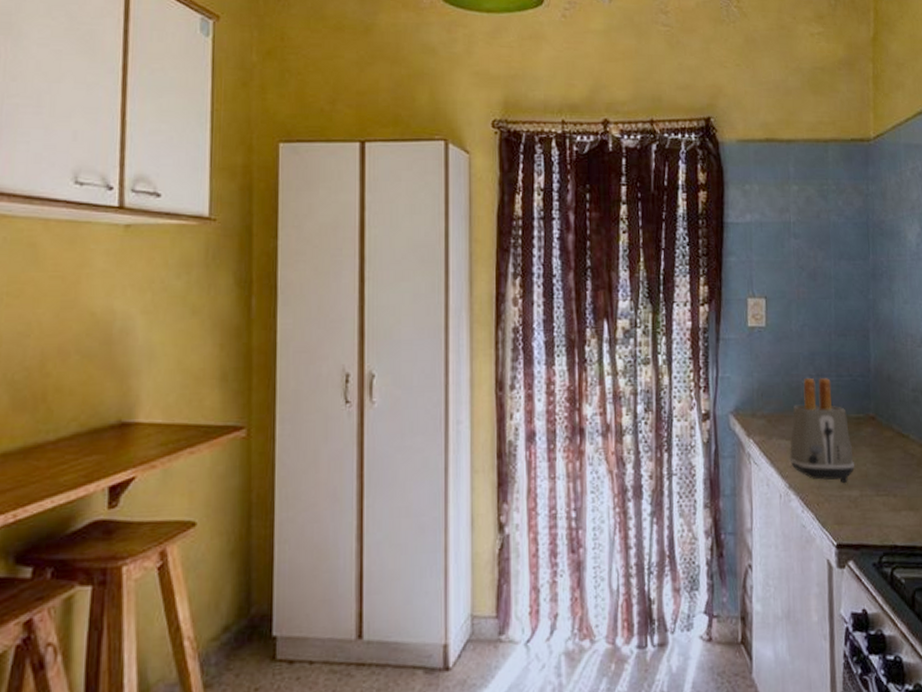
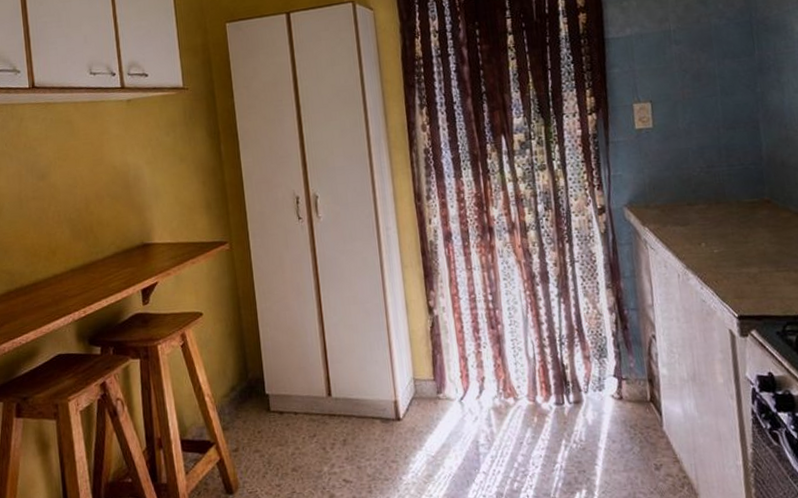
toaster: present [789,378,855,484] -> none [685,168,752,263]

